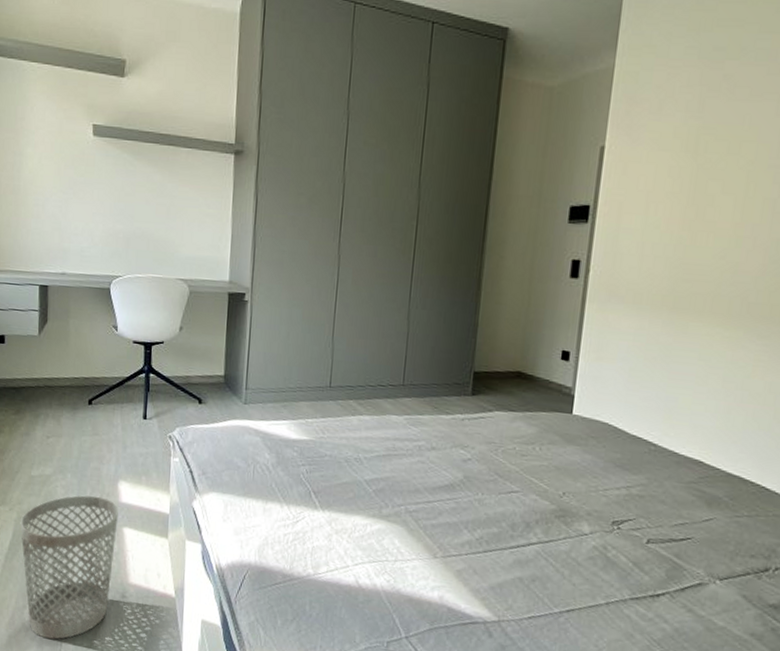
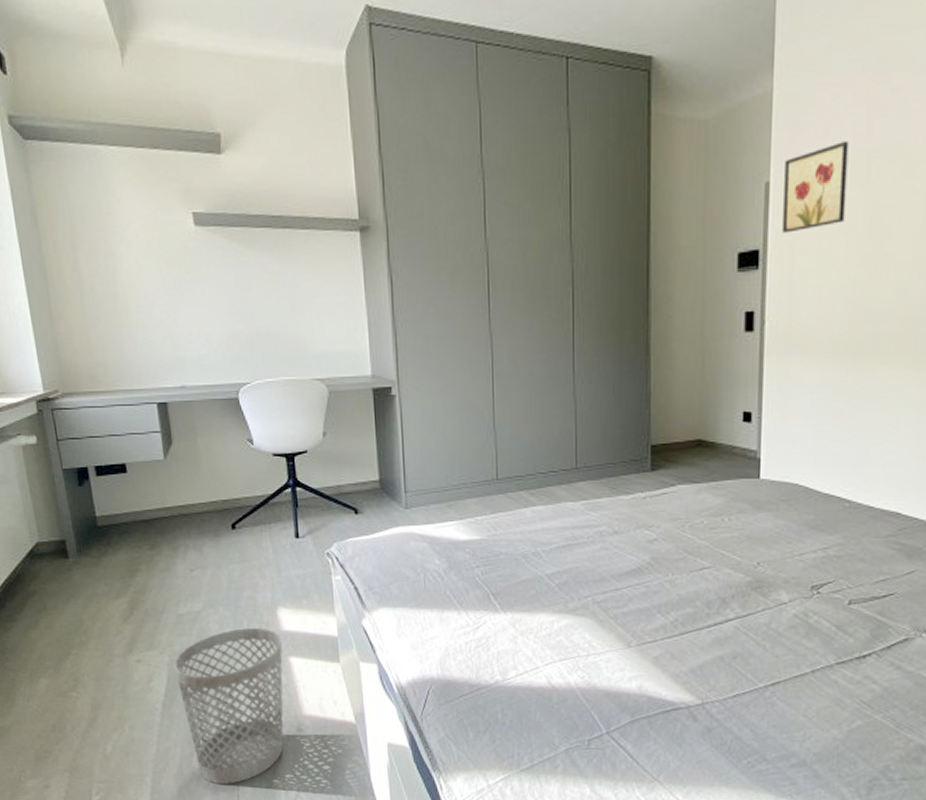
wall art: none [613,116,680,193] -> present [783,140,849,233]

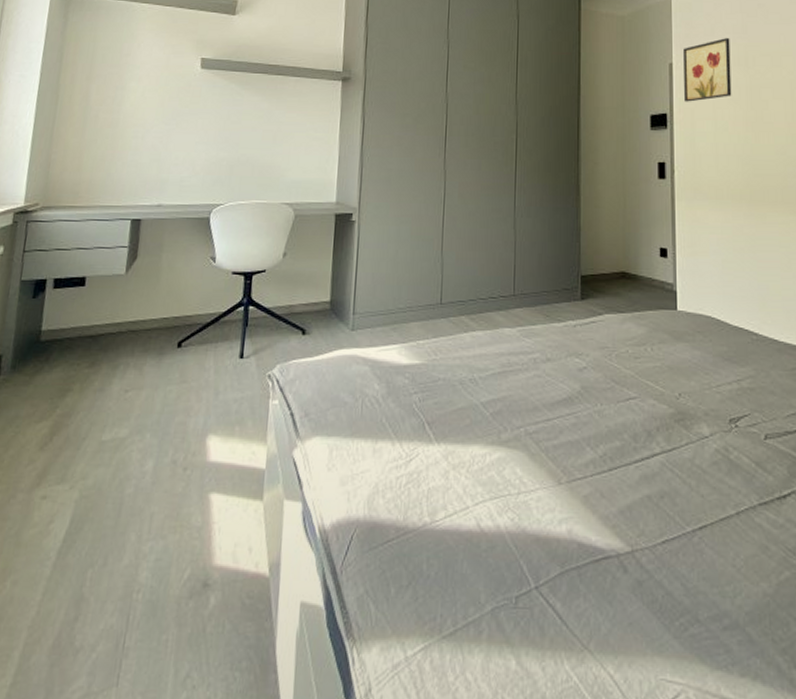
wastebasket: present [173,627,284,784] -> none [80,457,206,660]

